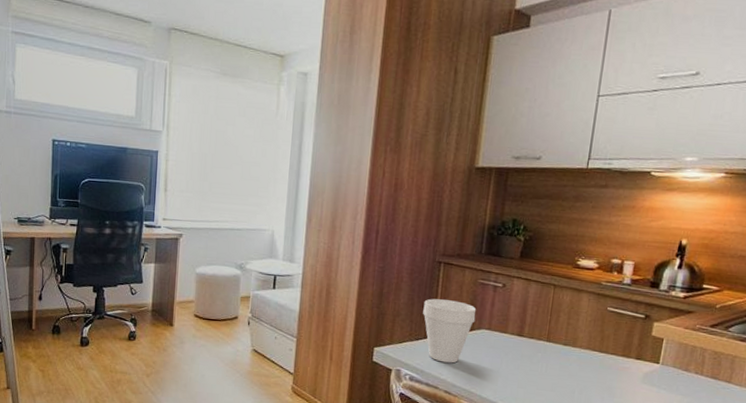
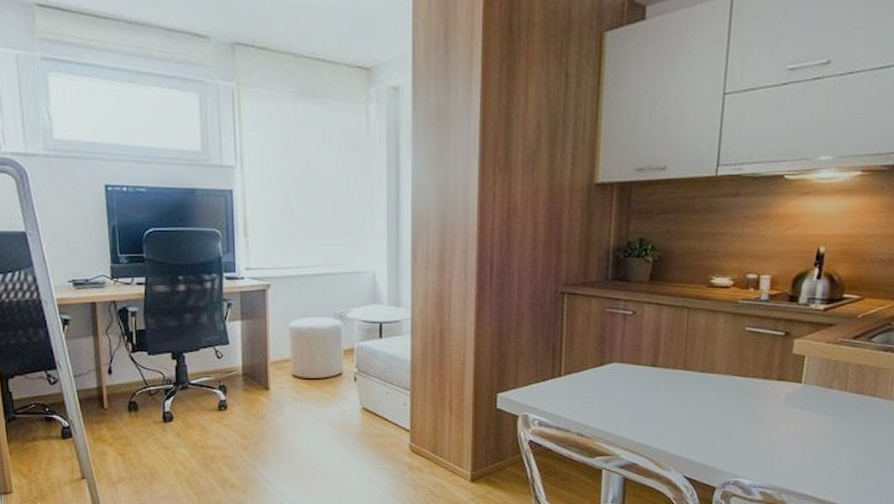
cup: present [423,298,477,363] -> none [548,334,606,403]

